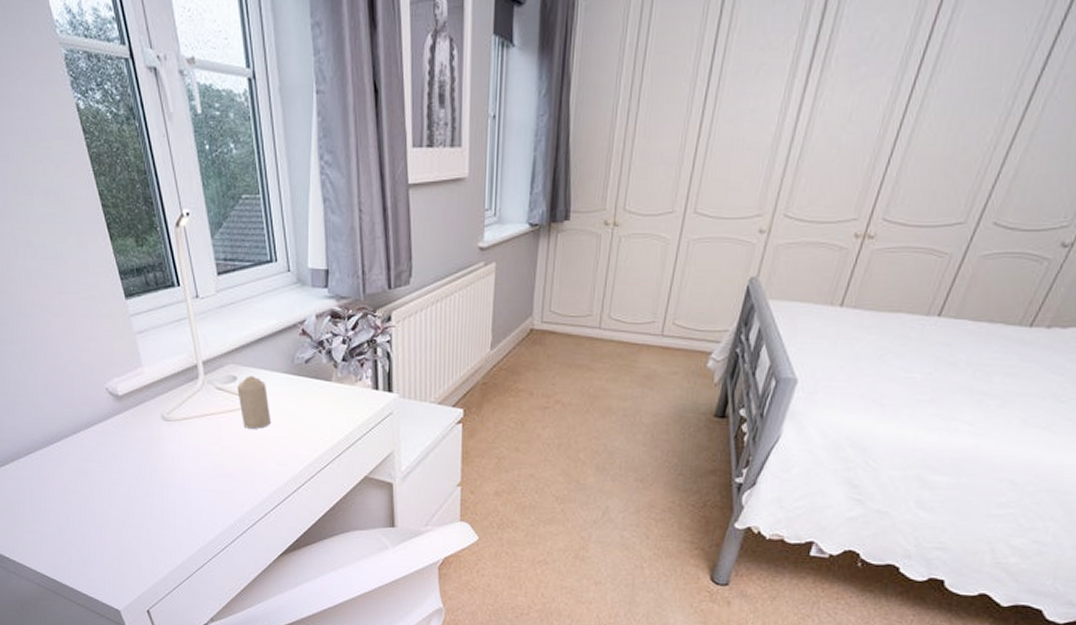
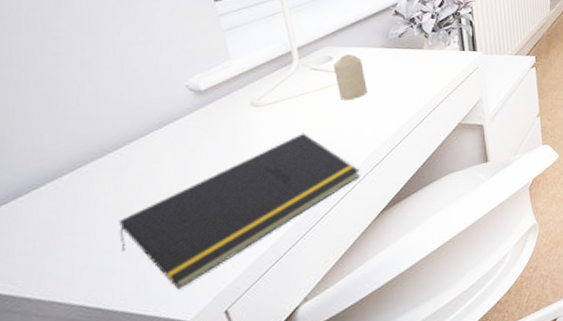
notepad: none [64,456,261,581] -> present [119,133,360,290]

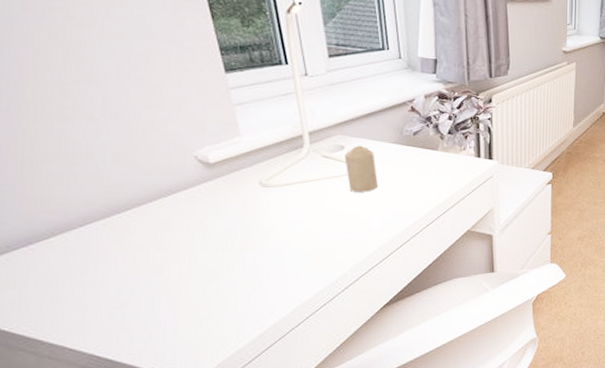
notepad: present [119,133,360,290] -> none [128,219,365,352]

